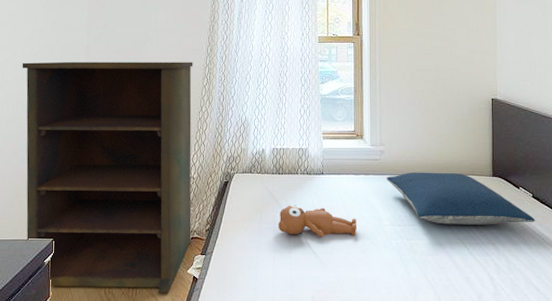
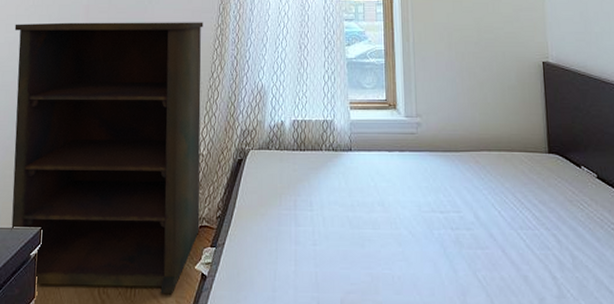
teddy bear: present [278,205,358,238] -> none [301,187,393,227]
pillow: present [386,172,535,225] -> none [424,148,603,212]

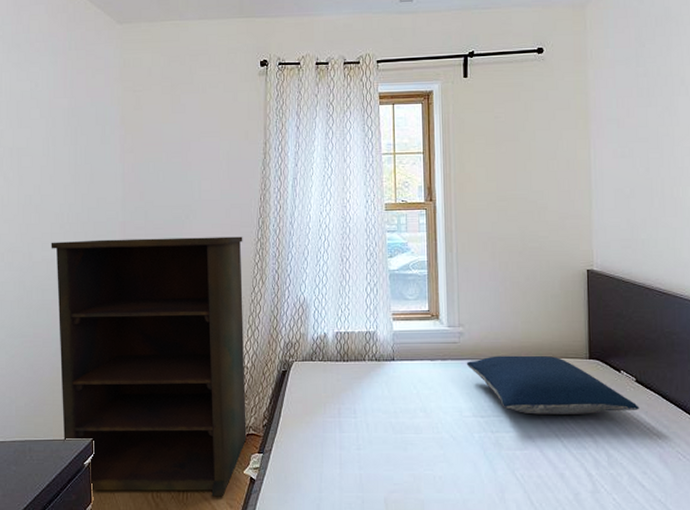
pillow: none [424,148,603,212] -> present [466,355,640,415]

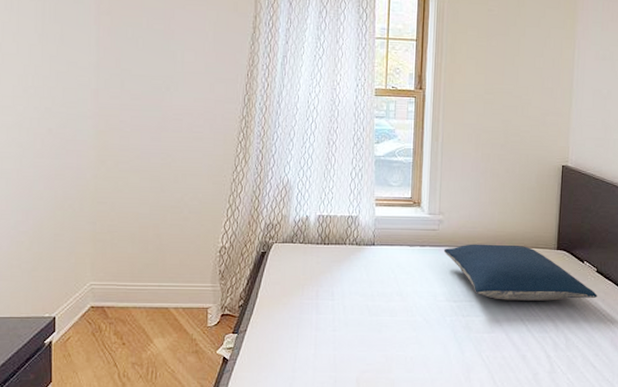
shelving unit: present [51,236,247,497] -> none [12,106,227,376]

